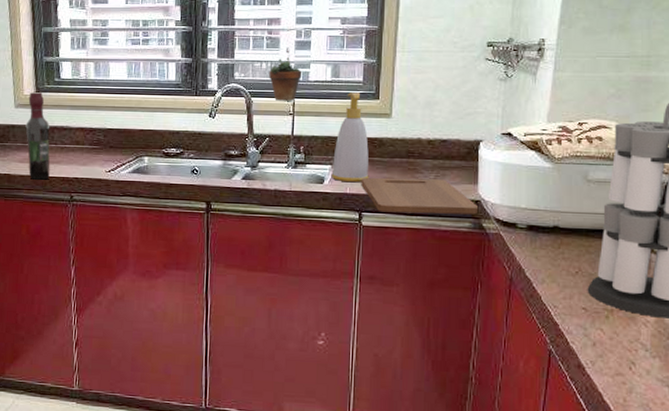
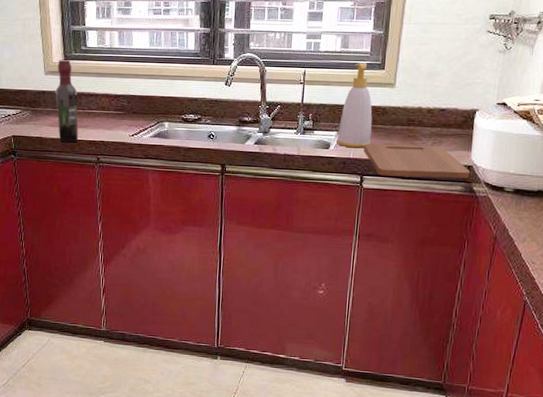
succulent plant: present [269,47,302,102] -> none [282,18,314,72]

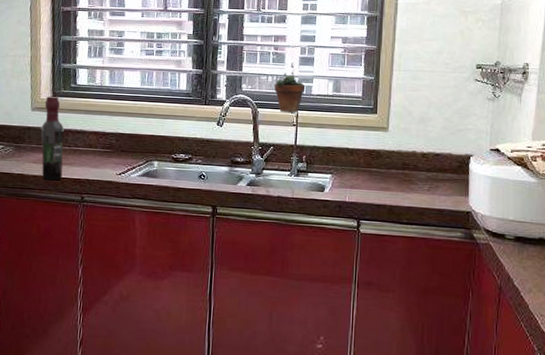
succulent plant: none [282,18,314,72] -> present [274,63,306,114]
soap bottle: present [336,63,373,148] -> none [331,106,368,192]
cutting board: present [364,143,471,179] -> none [359,187,470,225]

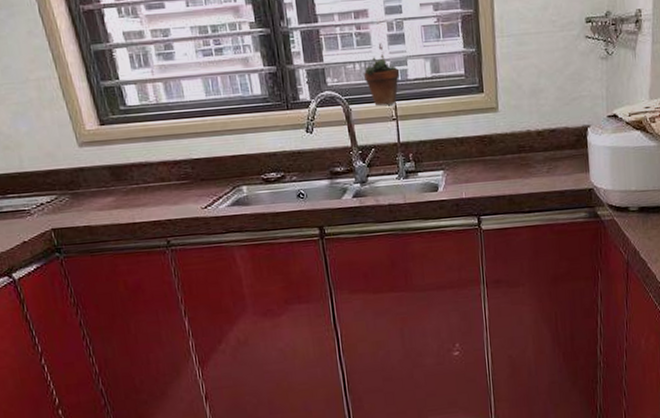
wine bottle: present [40,96,65,182] -> none [92,125,138,229]

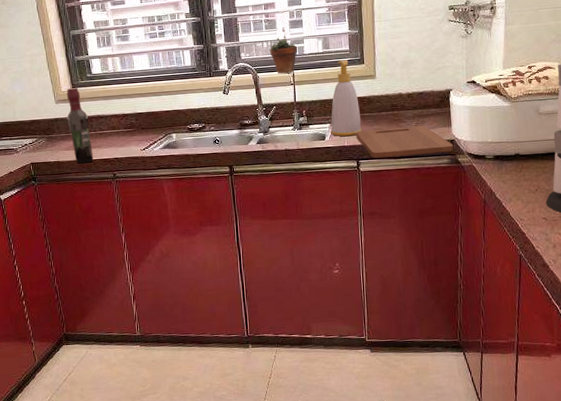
wine bottle: none [92,125,138,229] -> present [66,88,93,165]
soap bottle: none [444,87,483,187] -> present [331,60,362,137]
cutting board: none [475,171,593,213] -> present [356,125,454,158]

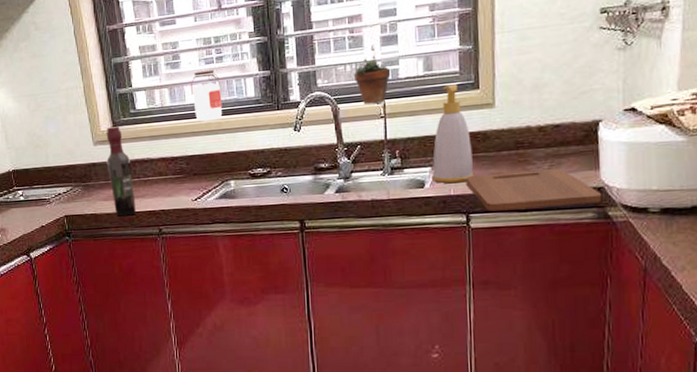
jar: none [137,43,165,85] -> present [190,70,223,122]

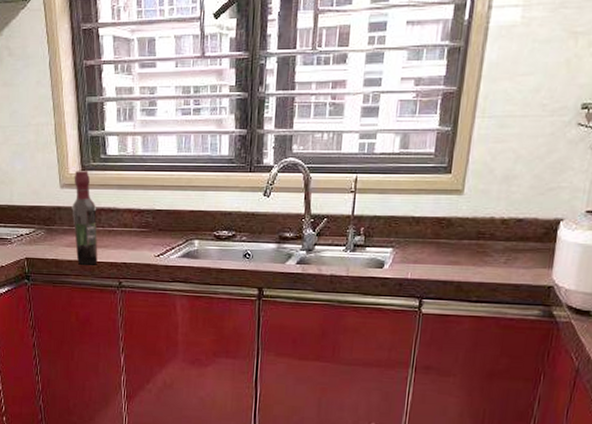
jar: present [190,70,223,122] -> none [164,122,196,176]
succulent plant: present [354,45,391,105] -> none [330,115,368,178]
soap bottle: present [432,84,475,184] -> none [392,166,436,267]
cutting board: present [466,168,603,212] -> none [424,261,551,302]

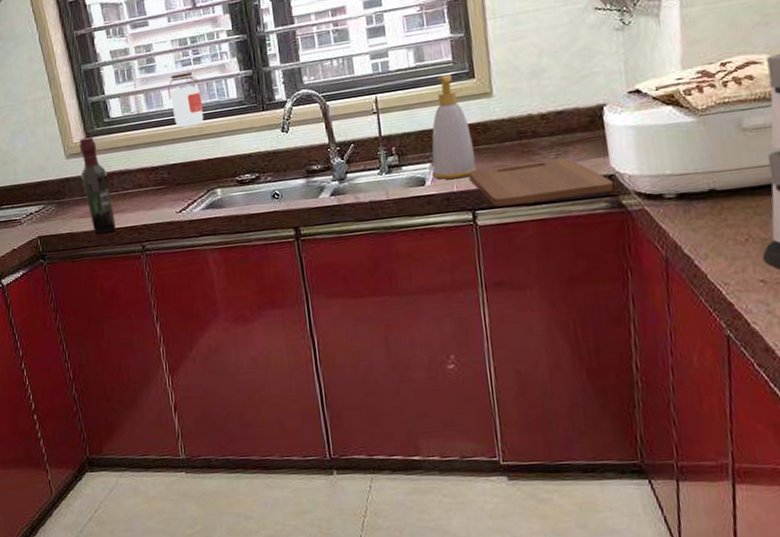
jar: none [164,122,196,176] -> present [167,72,204,128]
soap bottle: none [392,166,436,267] -> present [431,74,478,180]
cutting board: none [424,261,551,302] -> present [468,157,615,207]

